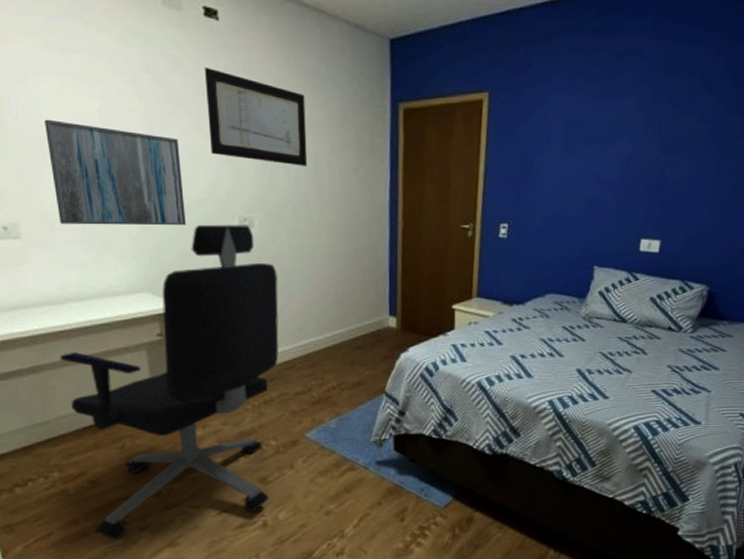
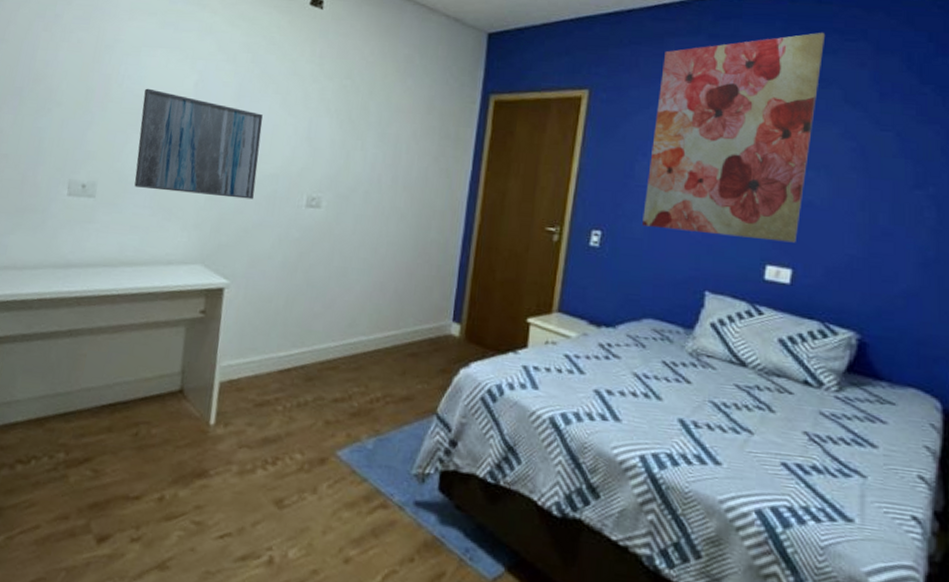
office chair: present [59,224,279,540] -> none [83,200,337,548]
wall art: present [204,67,308,166] -> none [292,50,394,150]
wall art: none [542,24,690,218] -> present [642,33,826,243]

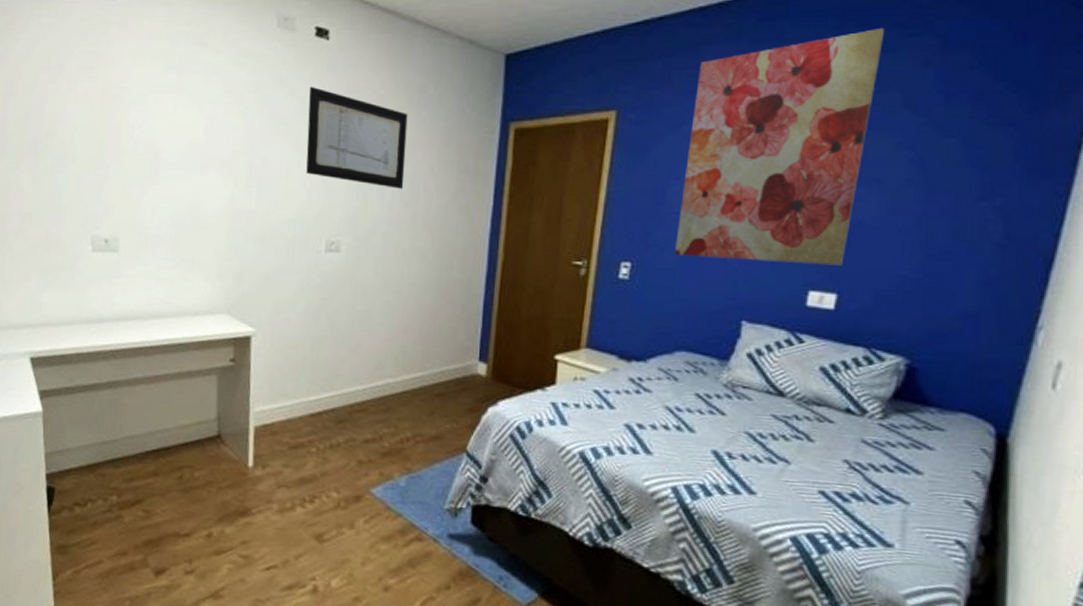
wall art: present [134,88,263,200] -> none [154,137,276,247]
wall art: none [292,50,394,150] -> present [306,86,408,189]

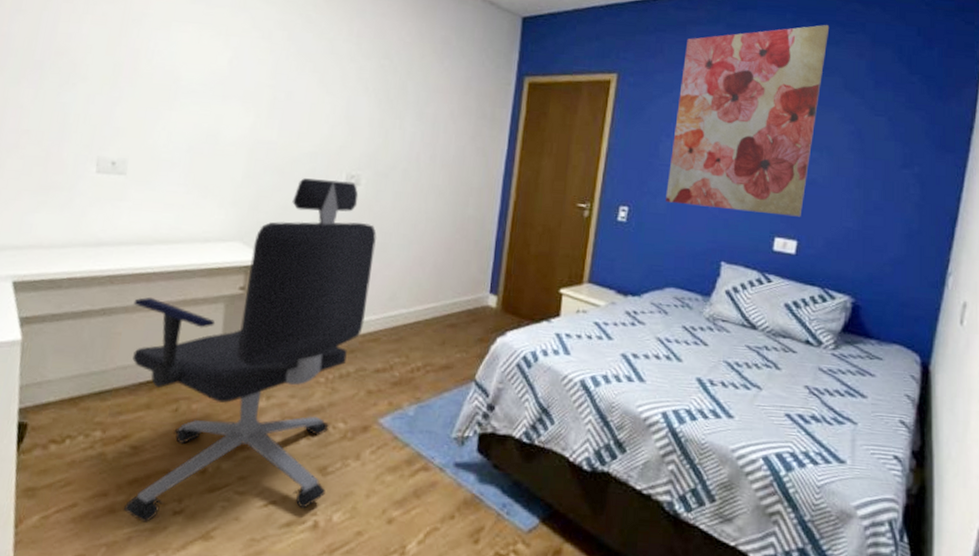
office chair: none [135,247,359,580] -> present [123,178,377,522]
wall art: present [306,86,408,189] -> none [330,29,432,130]

